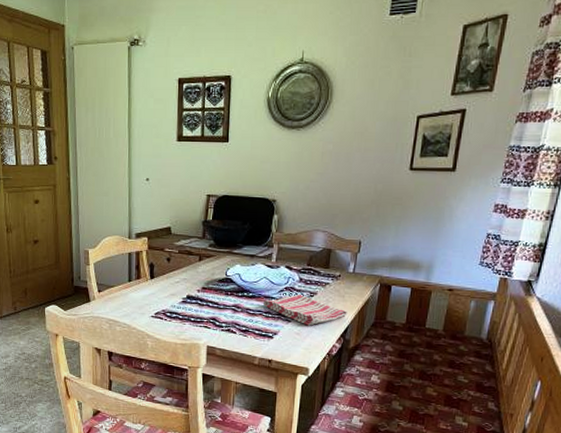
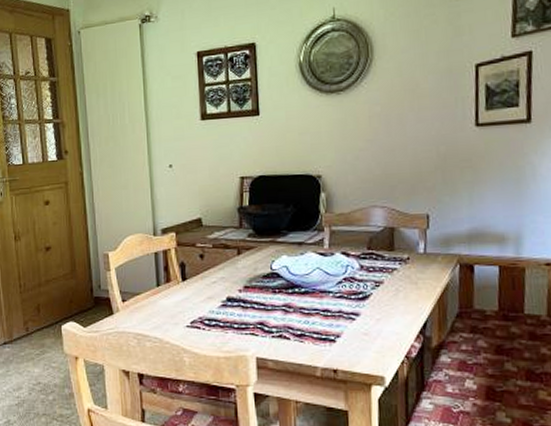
dish towel: present [264,294,347,326] -> none [319,285,424,323]

